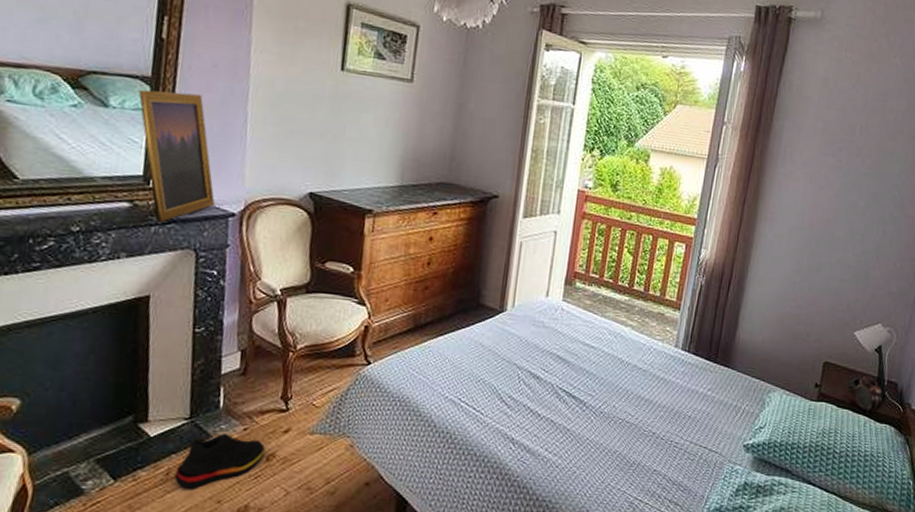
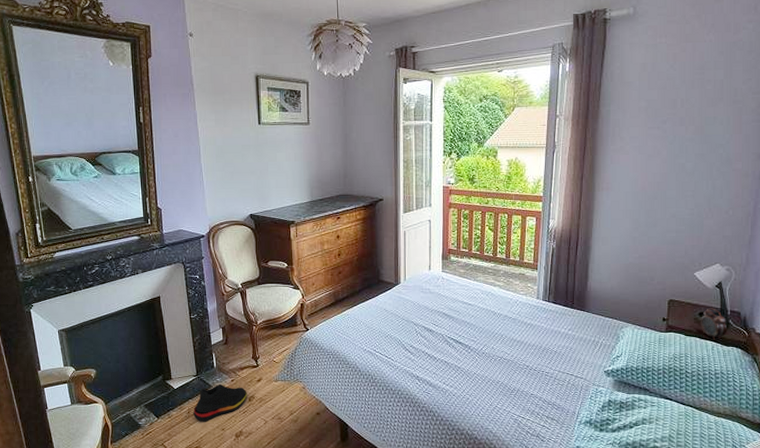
picture frame: present [138,89,215,224] -> none [132,157,191,248]

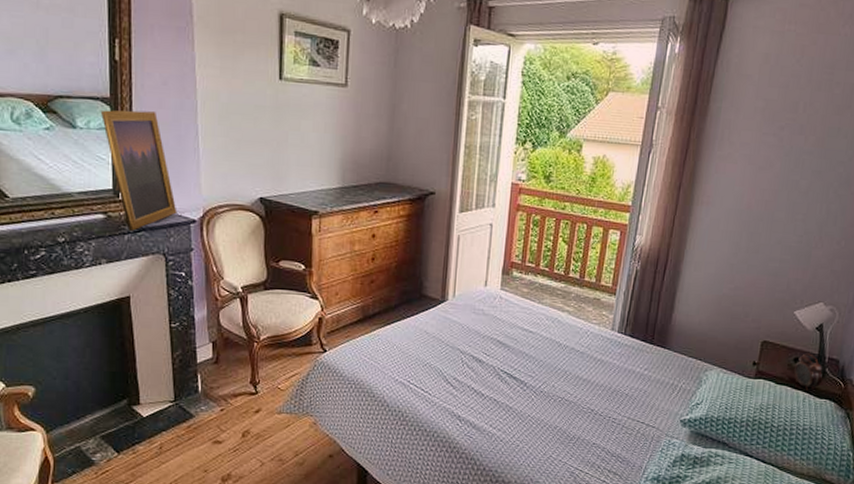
picture frame: none [132,157,191,248] -> present [100,110,177,232]
shoe: present [193,383,247,422] -> none [167,413,241,461]

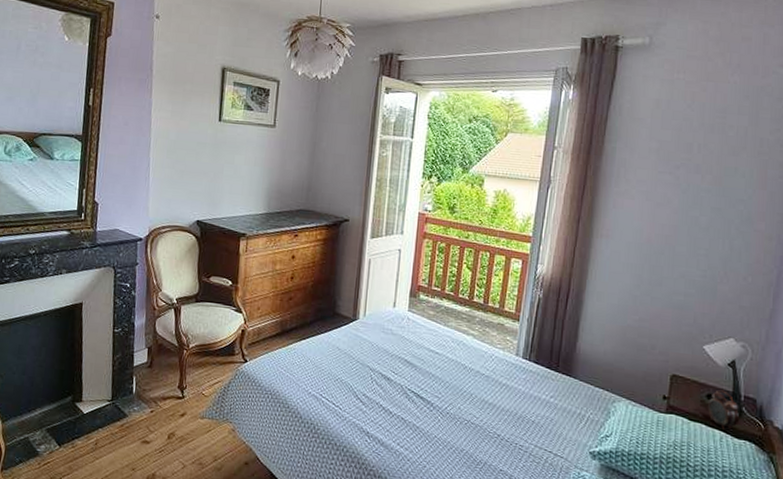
picture frame: present [100,110,177,232] -> none [73,145,128,247]

